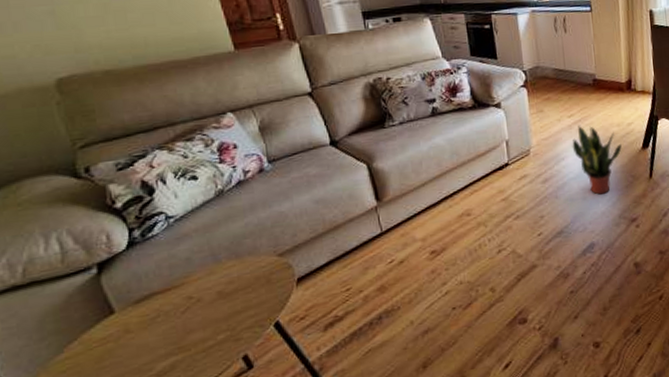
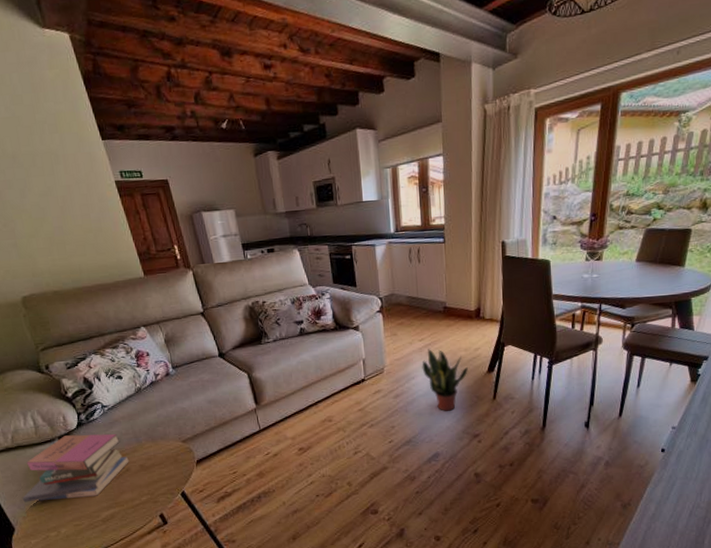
books: none [33,252,202,363] -> present [22,433,129,503]

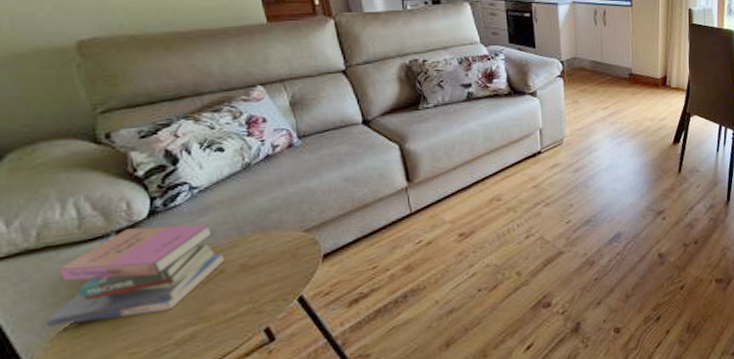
potted plant: present [422,348,468,412] -> none [605,117,653,188]

